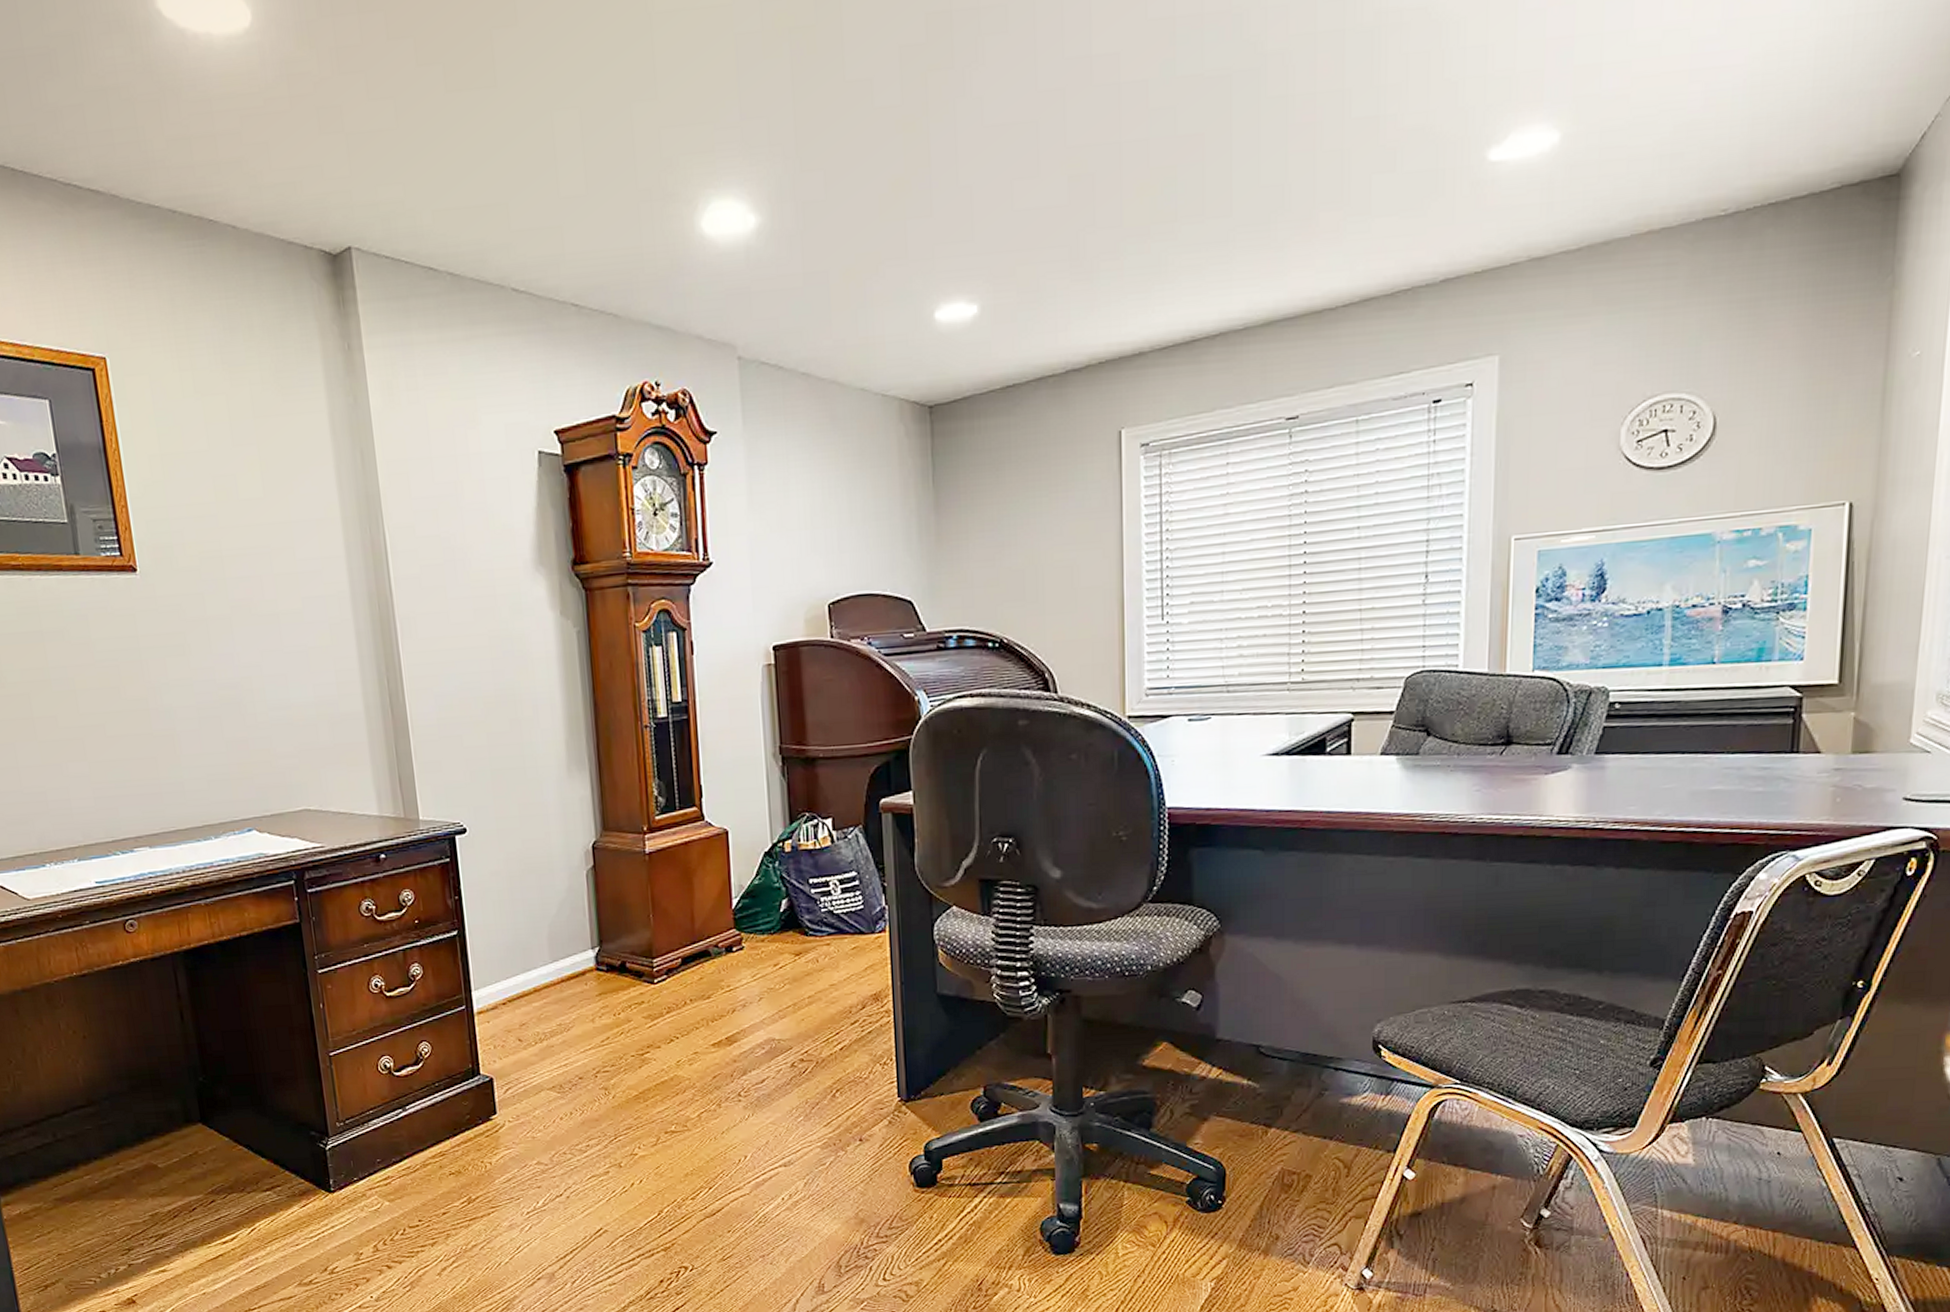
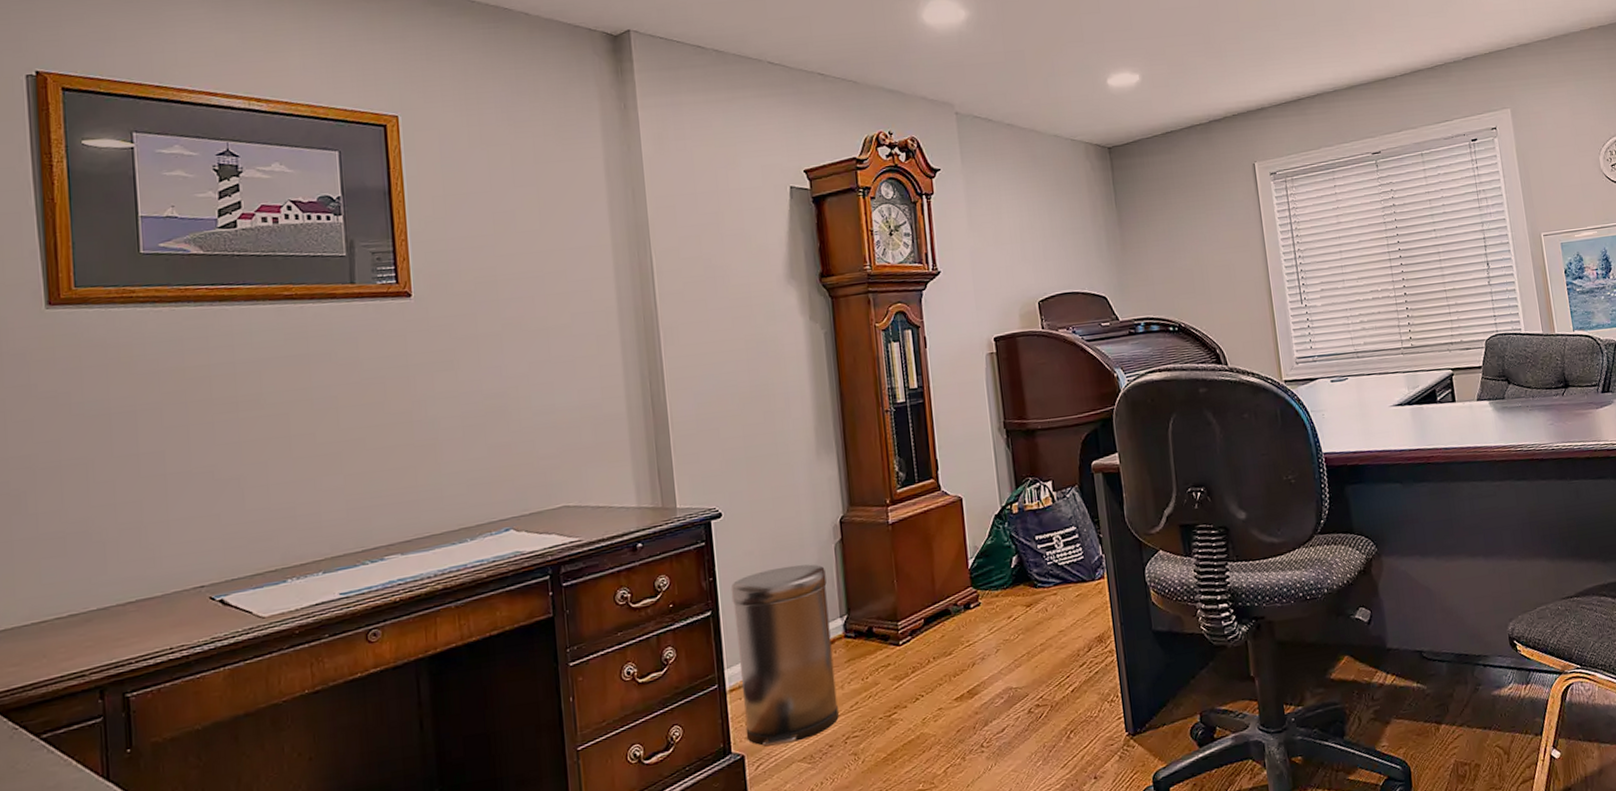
pedal bin: none [477,889,589,1072] -> present [730,564,839,747]

